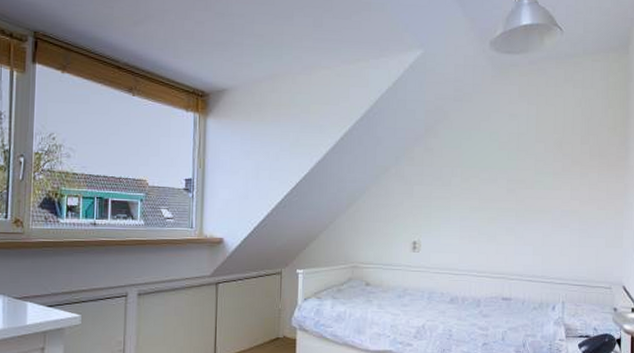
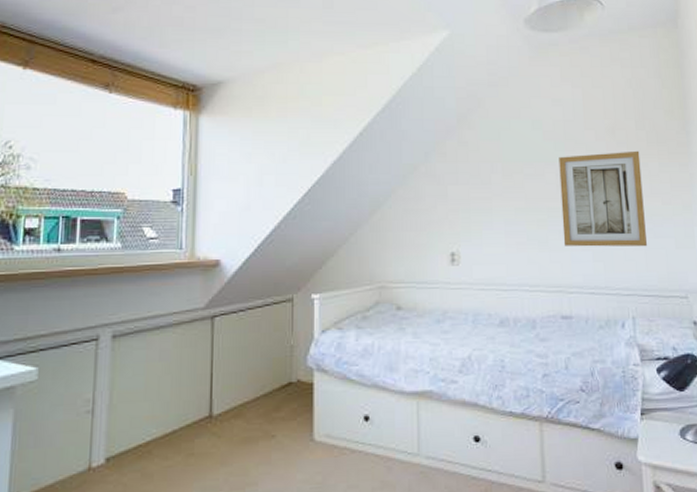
wall art: none [509,162,582,245] -> present [559,150,647,247]

